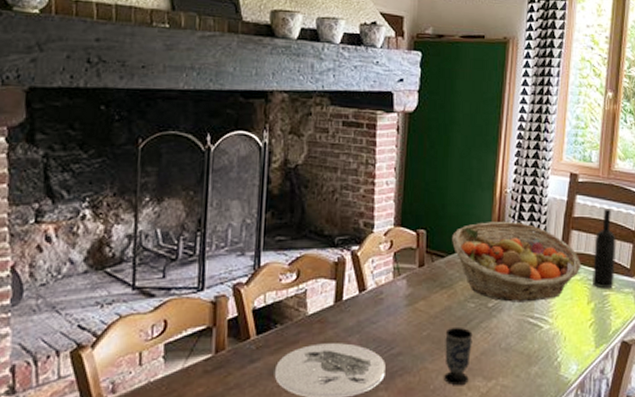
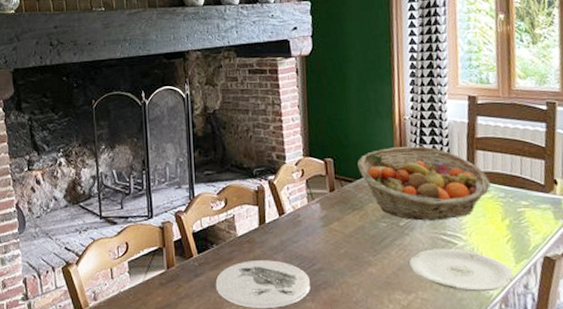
cup: present [444,328,473,385] -> none [361,246,389,297]
plate: none [494,332,593,378] -> present [409,248,515,292]
wine bottle: present [593,209,616,289] -> none [502,127,529,206]

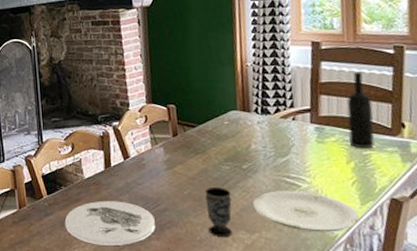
fruit basket: present [357,146,491,221] -> none [200,92,335,164]
cup: none [361,246,389,297] -> present [205,188,232,237]
wine bottle: none [502,127,529,206] -> present [347,72,375,149]

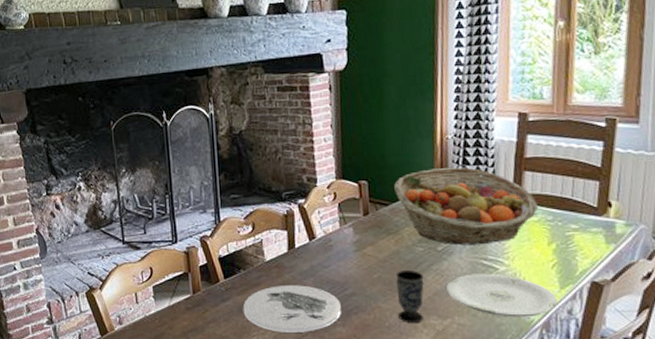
fruit basket: none [200,92,335,164] -> present [394,167,538,246]
wine bottle: present [347,72,375,149] -> none [552,146,580,230]

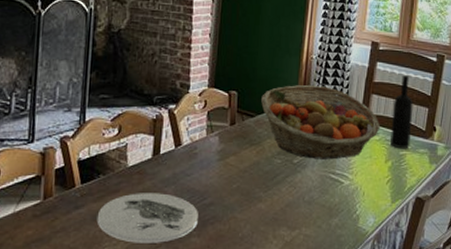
cup: present [396,271,424,322] -> none [252,182,279,233]
plate: present [446,273,558,318] -> none [298,187,389,229]
wine bottle: none [552,146,580,230] -> present [391,75,413,149]

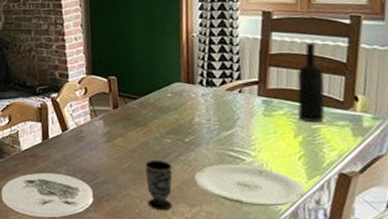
cup: none [252,182,279,233] -> present [145,161,173,210]
fruit basket: present [261,85,380,160] -> none [142,63,283,137]
plate: none [298,187,389,229] -> present [194,164,306,207]

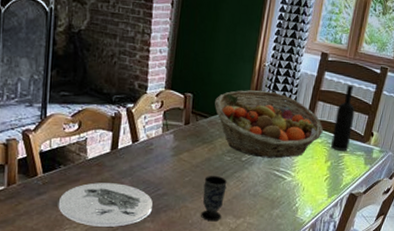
fruit basket: none [142,63,283,137] -> present [215,90,323,159]
plate: present [194,164,306,207] -> none [244,182,325,219]

